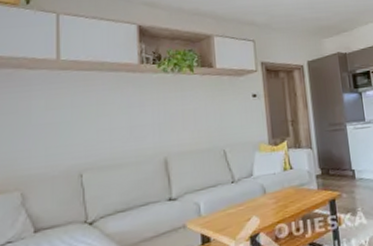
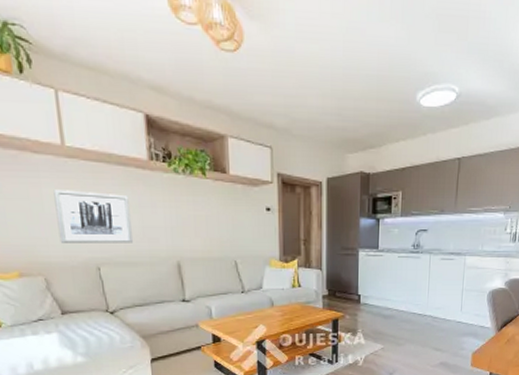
wall art: none [43,98,120,153] -> present [53,188,134,243]

